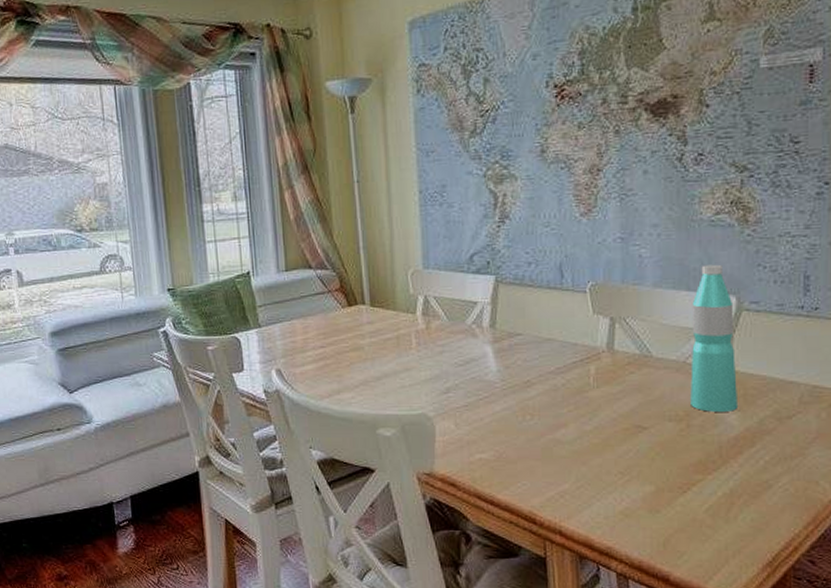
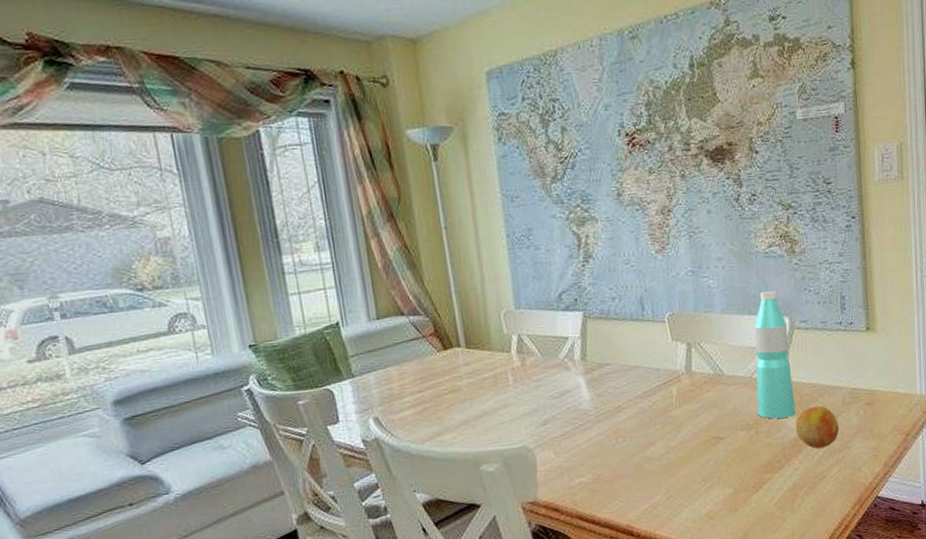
fruit: none [737,402,792,453] -> present [796,405,839,449]

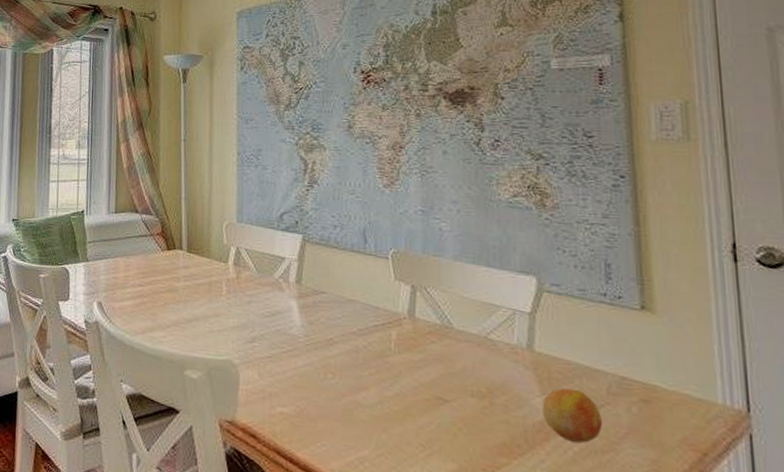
water bottle: present [754,290,796,419] -> none [492,243,543,394]

